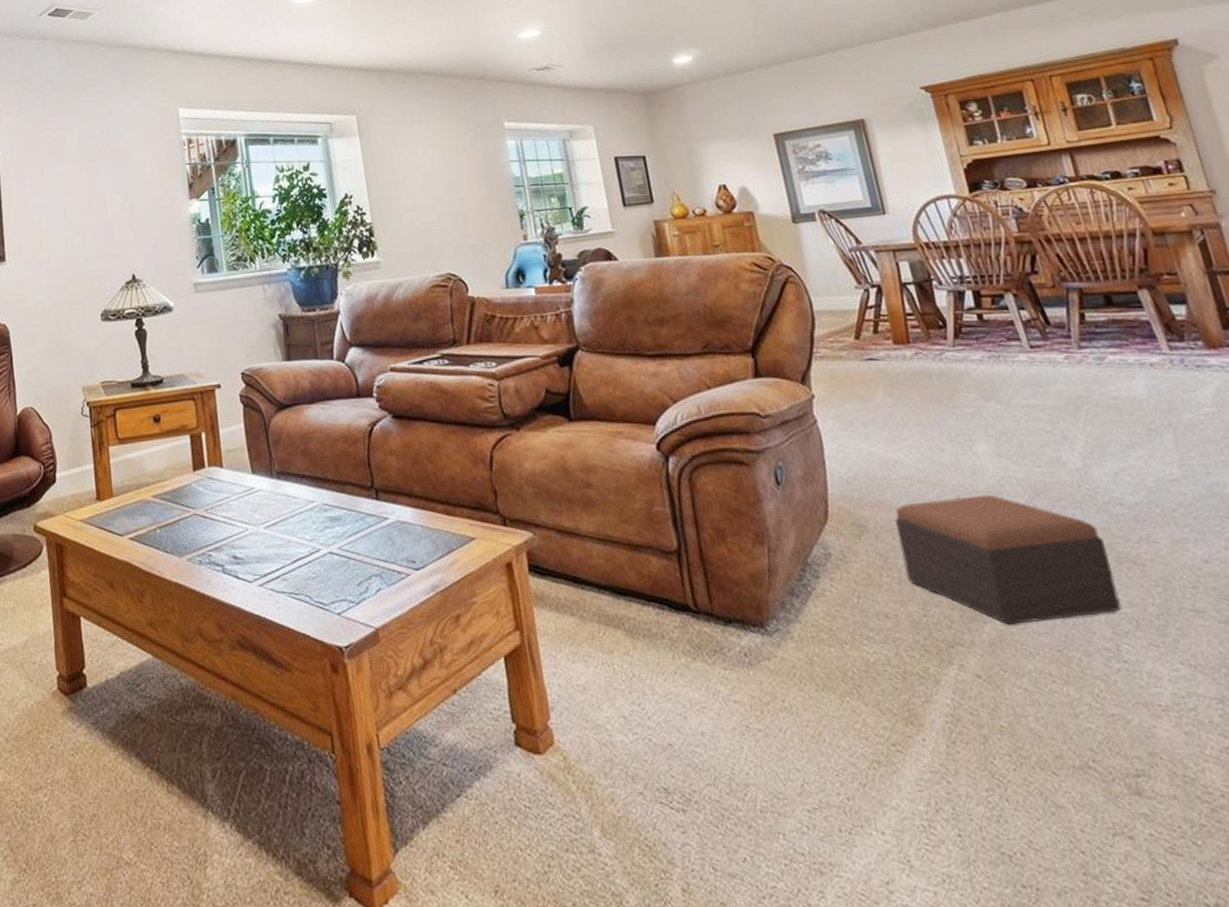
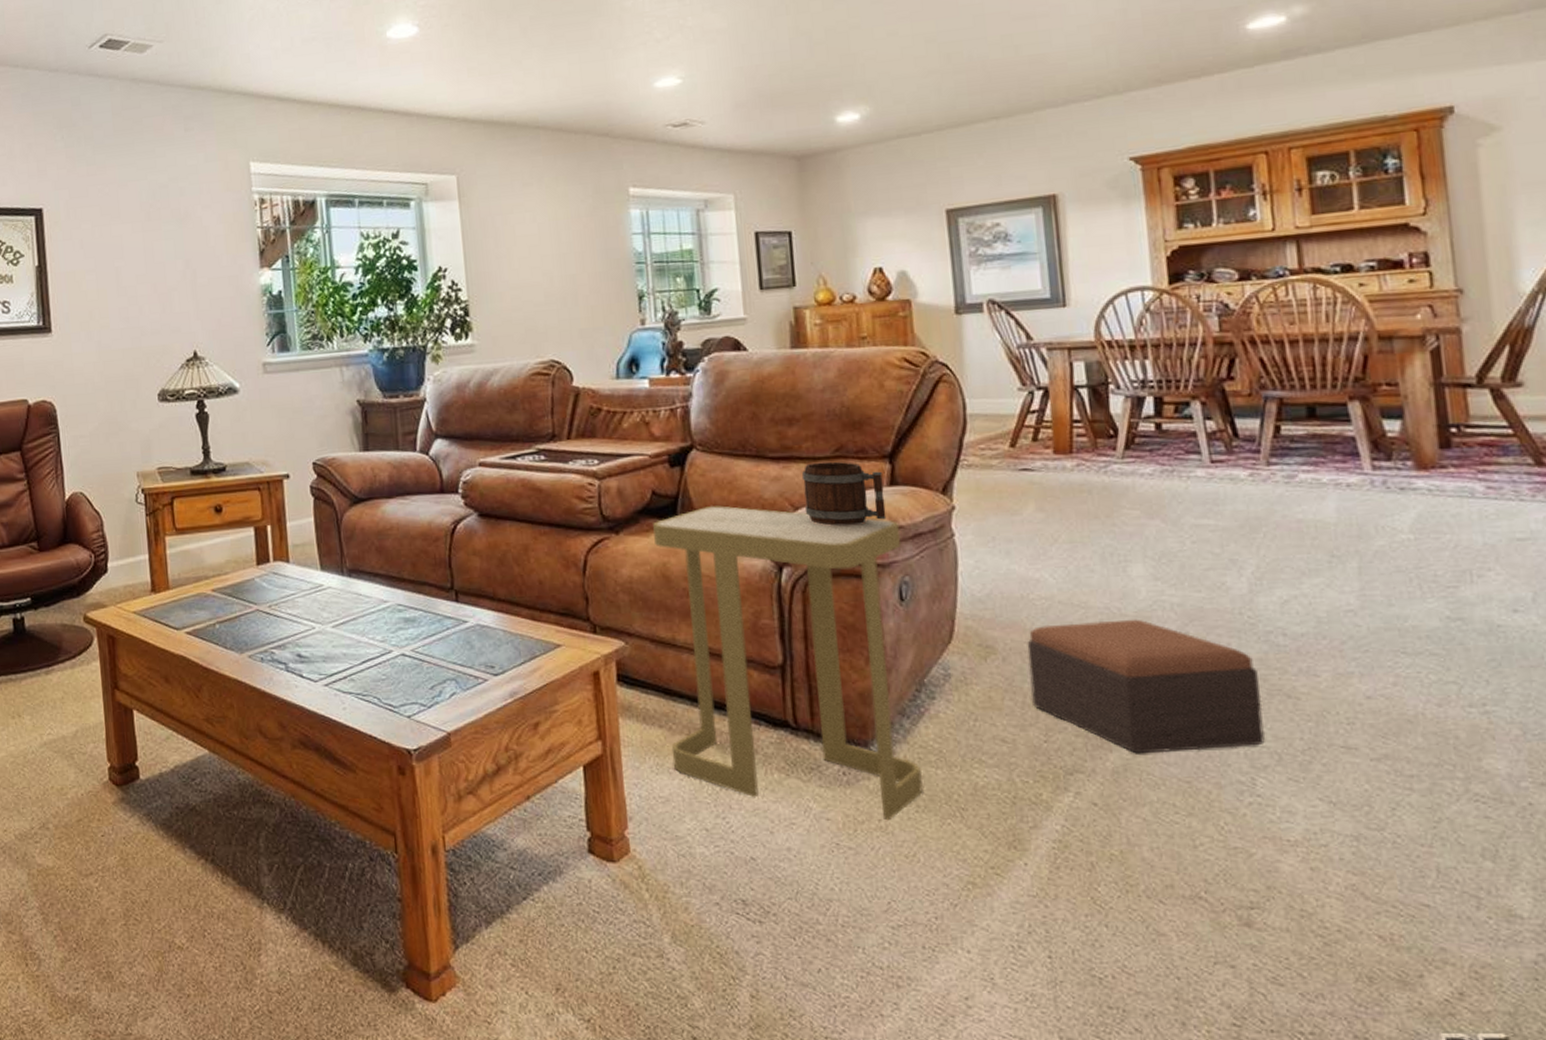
side table: none [549,400,820,701] -> present [653,505,924,821]
mug: none [677,357,756,417] -> present [802,461,887,527]

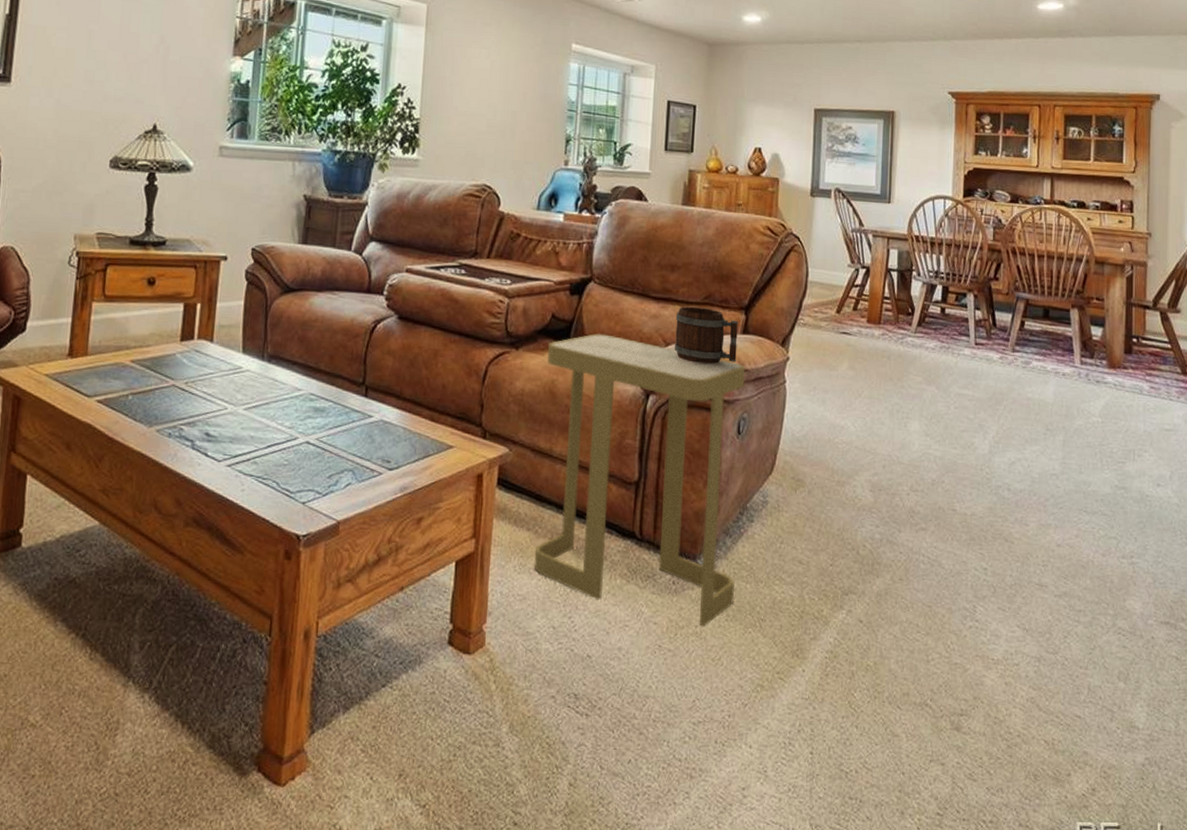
footstool: present [1027,619,1265,754] -> none [825,465,988,581]

